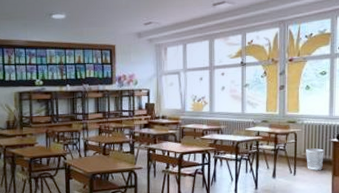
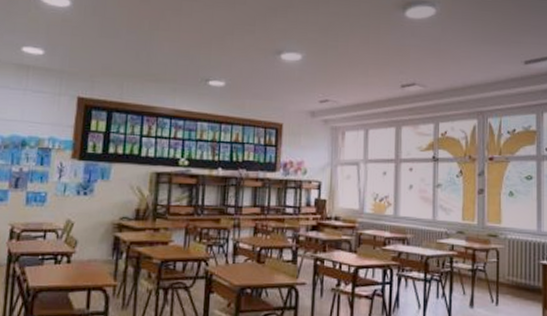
wastebasket: present [306,148,324,170] -> none [510,271,532,301]

